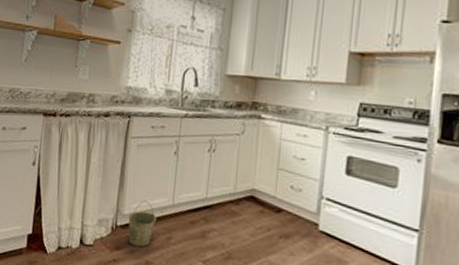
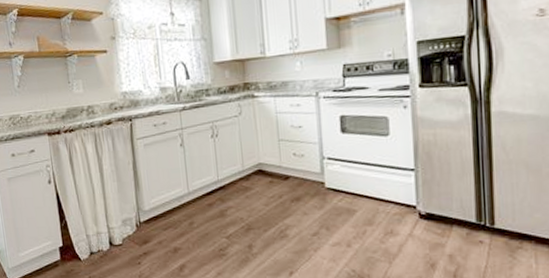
bucket: present [128,200,157,247] -> none [149,194,176,237]

